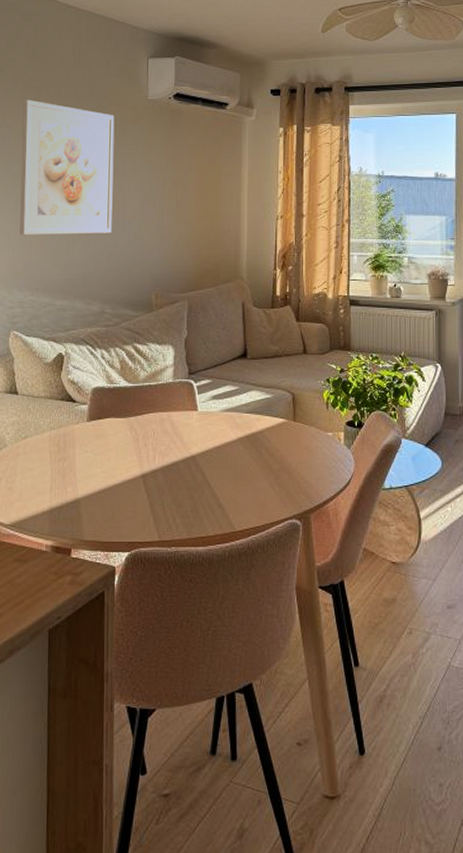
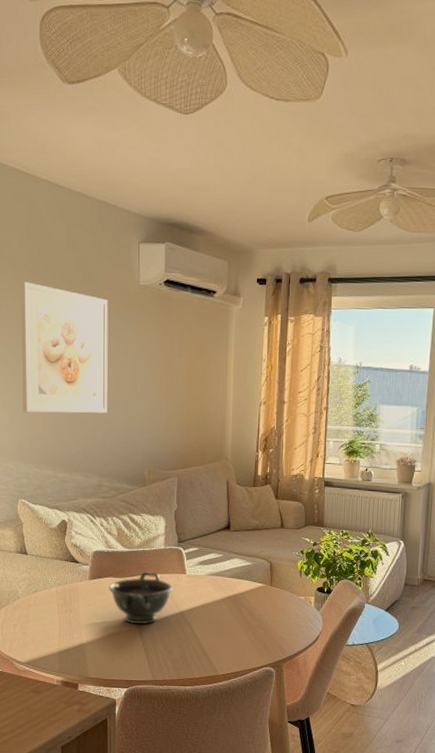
bowl: none [109,410,183,473] -> present [108,571,174,625]

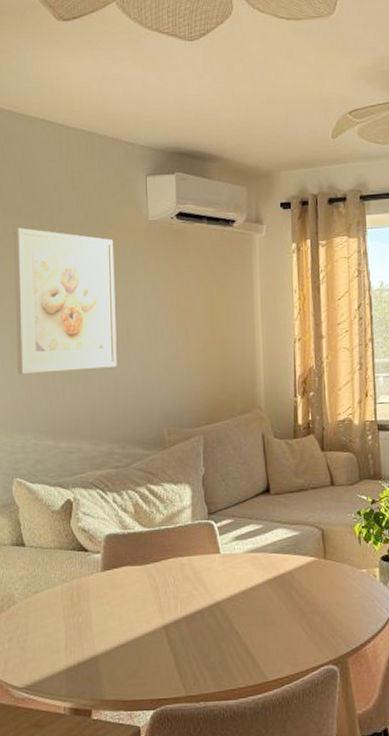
bowl: present [108,571,174,625] -> none [125,555,206,624]

